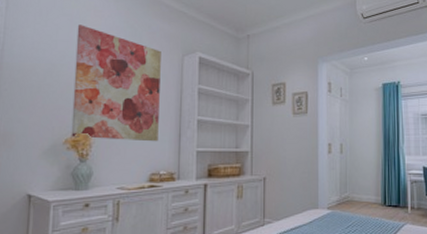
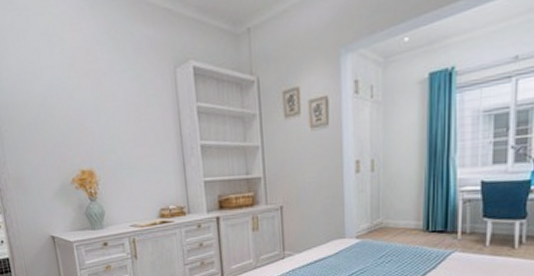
wall art: present [71,24,161,142] -> none [57,44,162,176]

